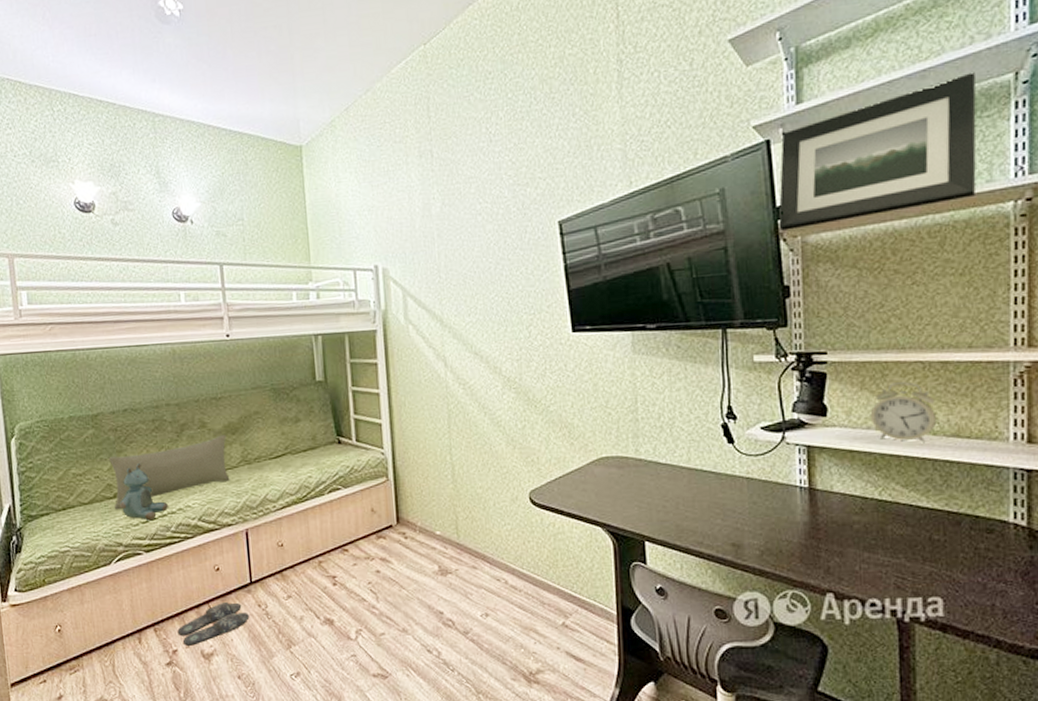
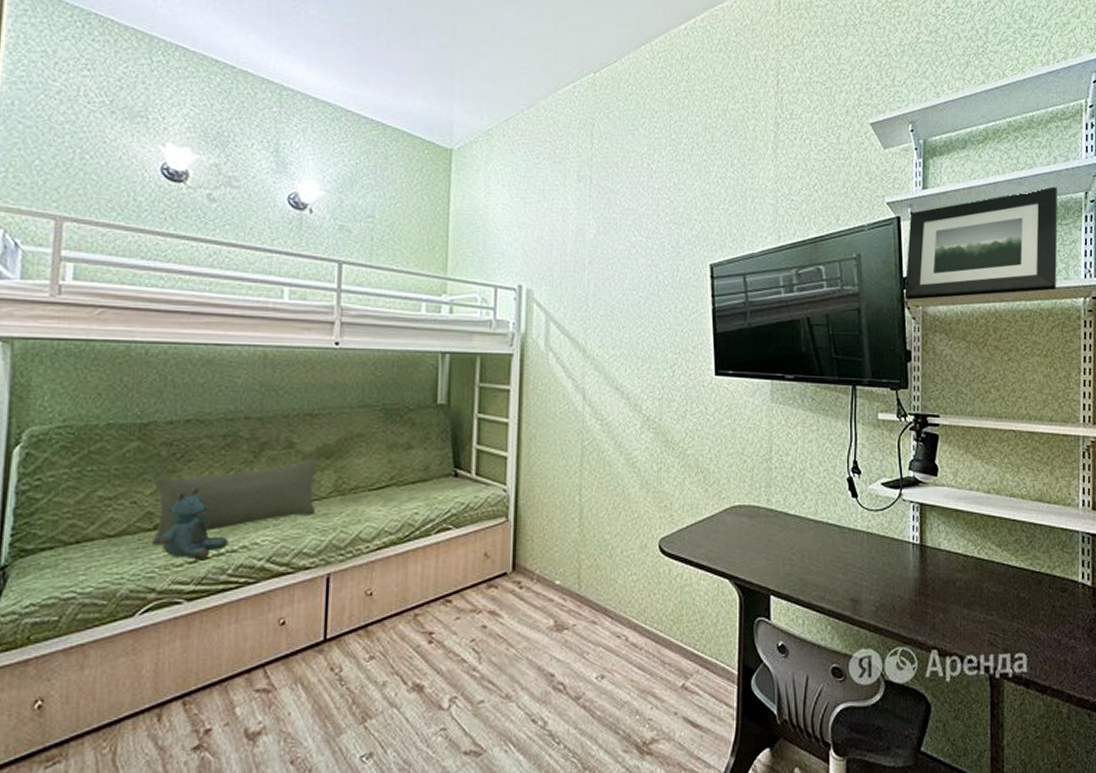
slippers: present [177,601,250,646] -> none [215,664,317,723]
alarm clock: present [870,382,937,444] -> none [972,448,1025,506]

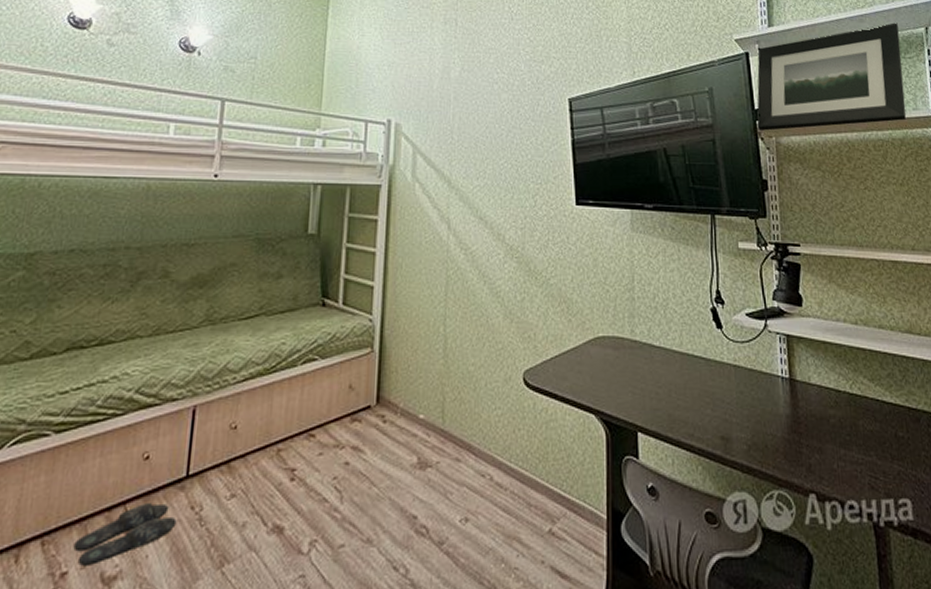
pillow: present [151,459,318,546] -> none [26,288,192,376]
stuffed animal: present [159,486,228,561] -> none [33,315,100,391]
slippers: none [215,664,317,723] -> present [73,502,177,566]

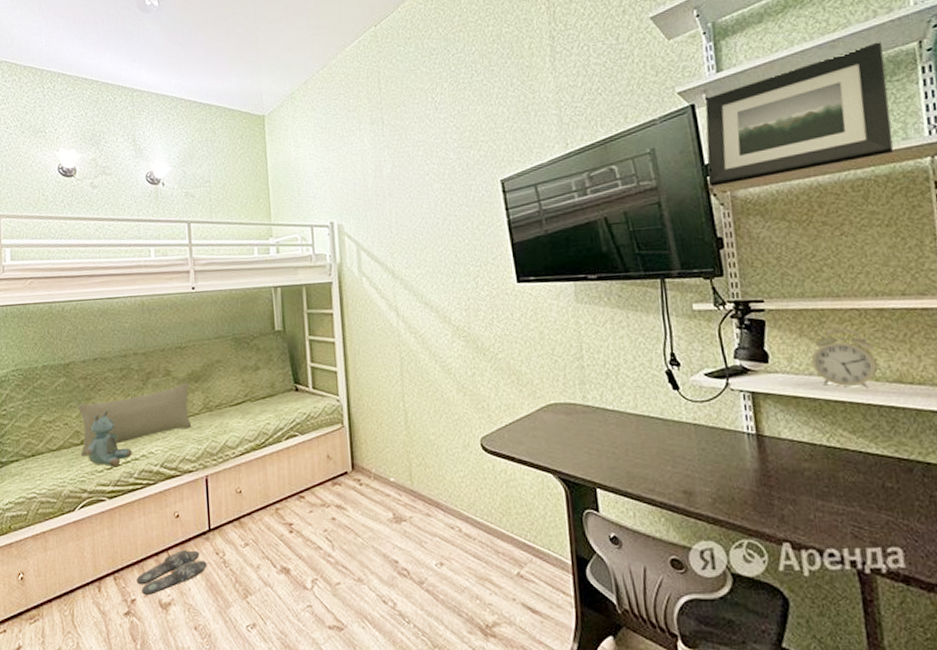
pillow: none [26,288,192,376] -> present [78,383,192,457]
stuffed animal: none [33,315,100,391] -> present [85,410,132,467]
alarm clock: none [838,278,893,338] -> present [811,329,879,390]

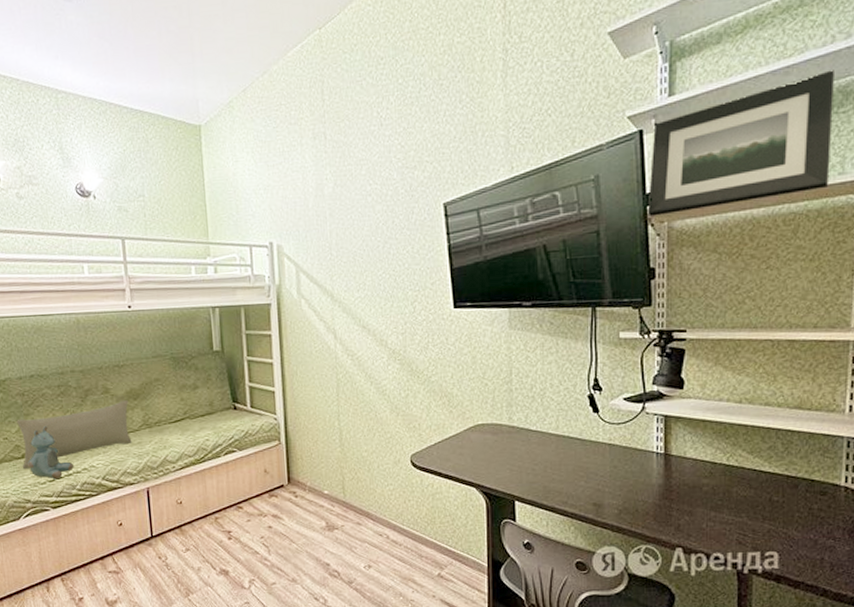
slippers: present [136,549,207,595] -> none [83,554,151,594]
alarm clock: present [811,329,879,390] -> none [722,358,782,415]

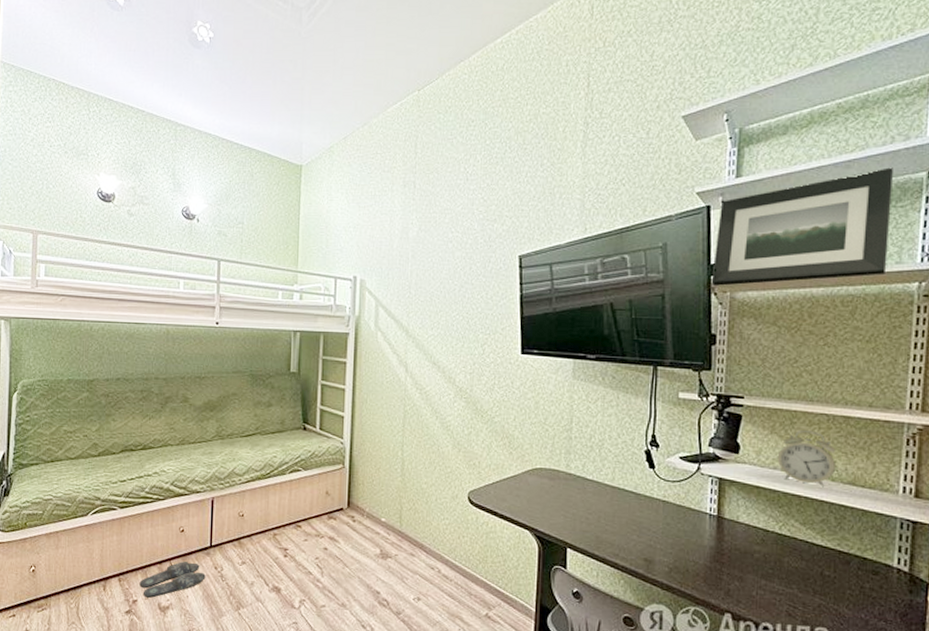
pillow: present [16,400,132,470] -> none [97,411,205,468]
stuffed animal: present [26,425,74,480] -> none [101,427,145,481]
slippers: none [83,554,151,594] -> present [139,561,206,598]
alarm clock: none [722,358,782,415] -> present [777,430,837,488]

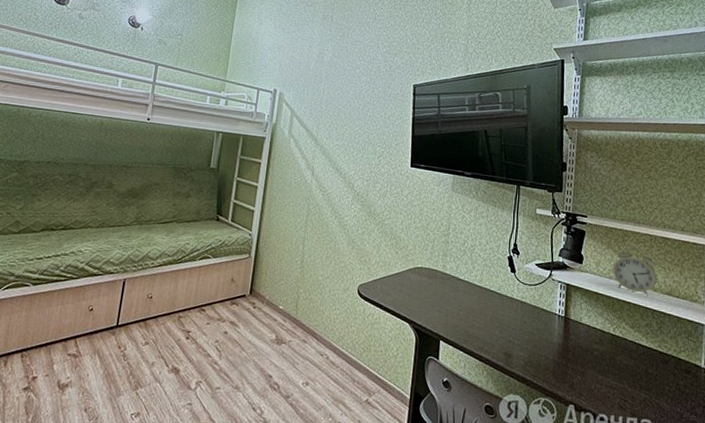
slippers: present [139,561,206,598] -> none [41,339,109,375]
picture frame: present [711,167,894,286] -> none [563,44,698,126]

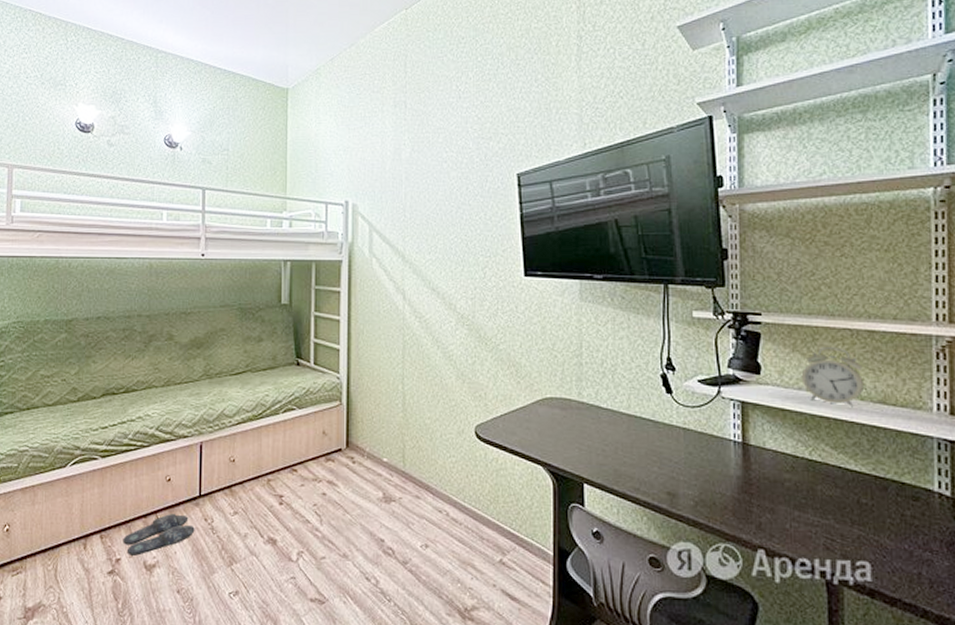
slippers: none [41,339,109,375] -> present [123,513,195,556]

